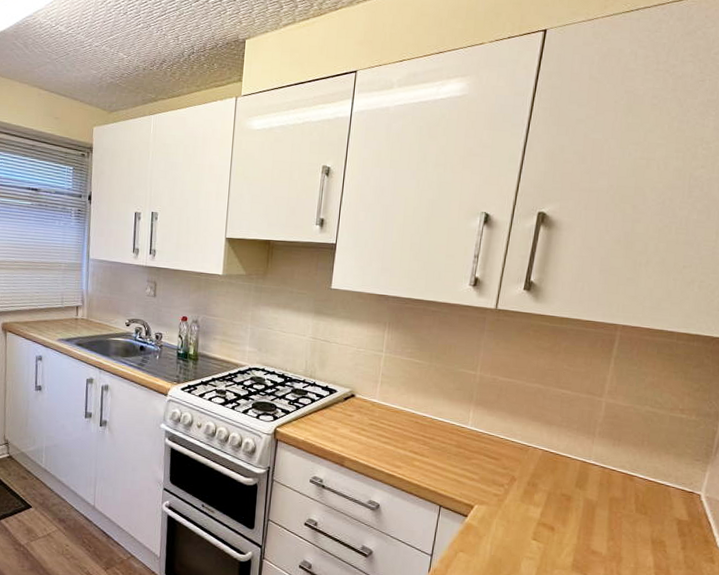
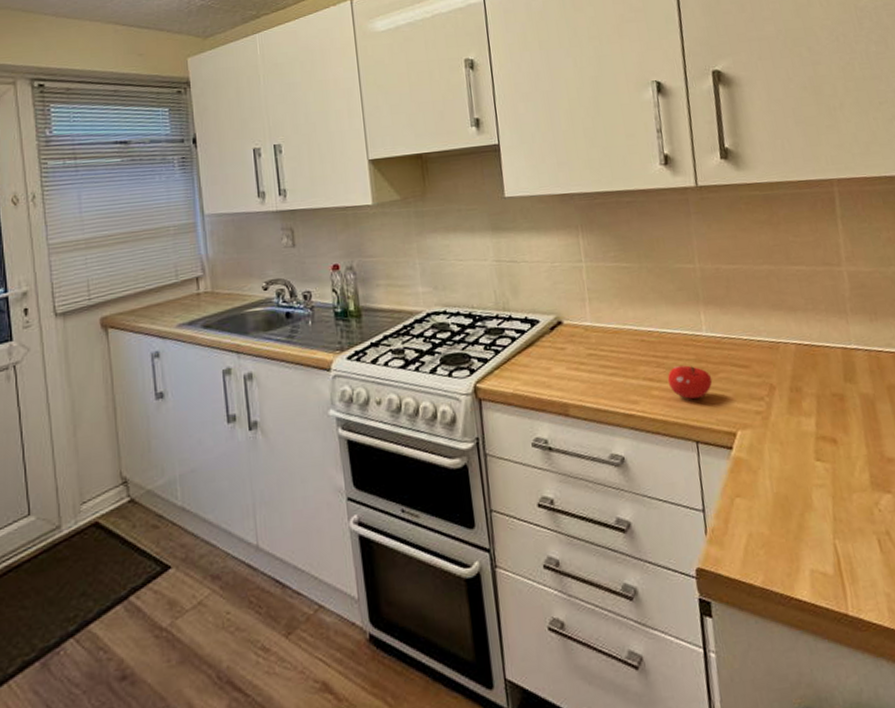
fruit: none [429,447,466,475] -> present [667,365,713,400]

